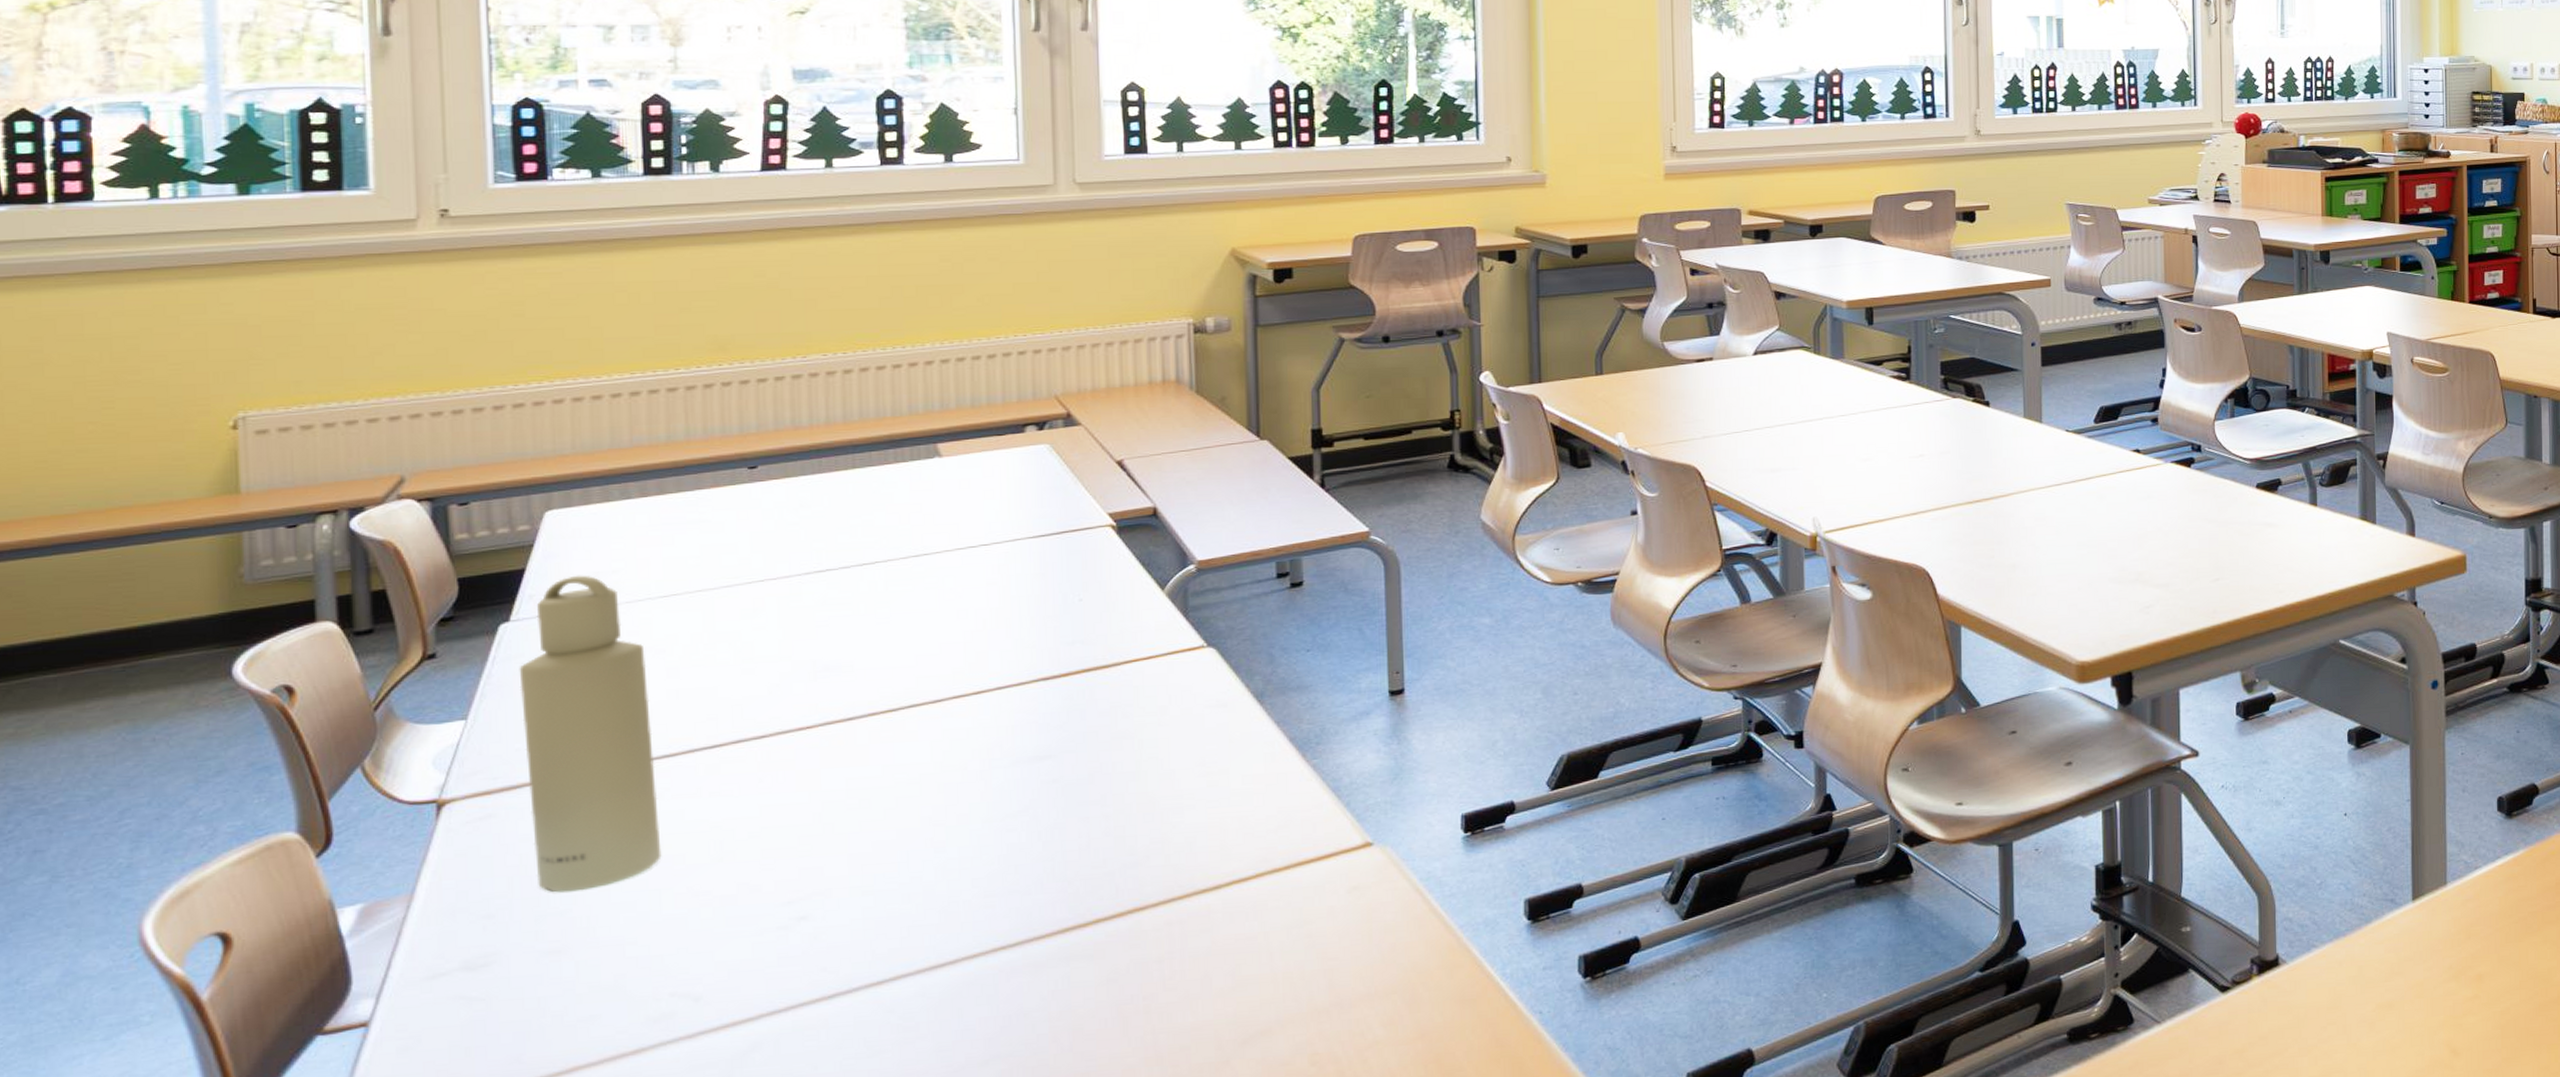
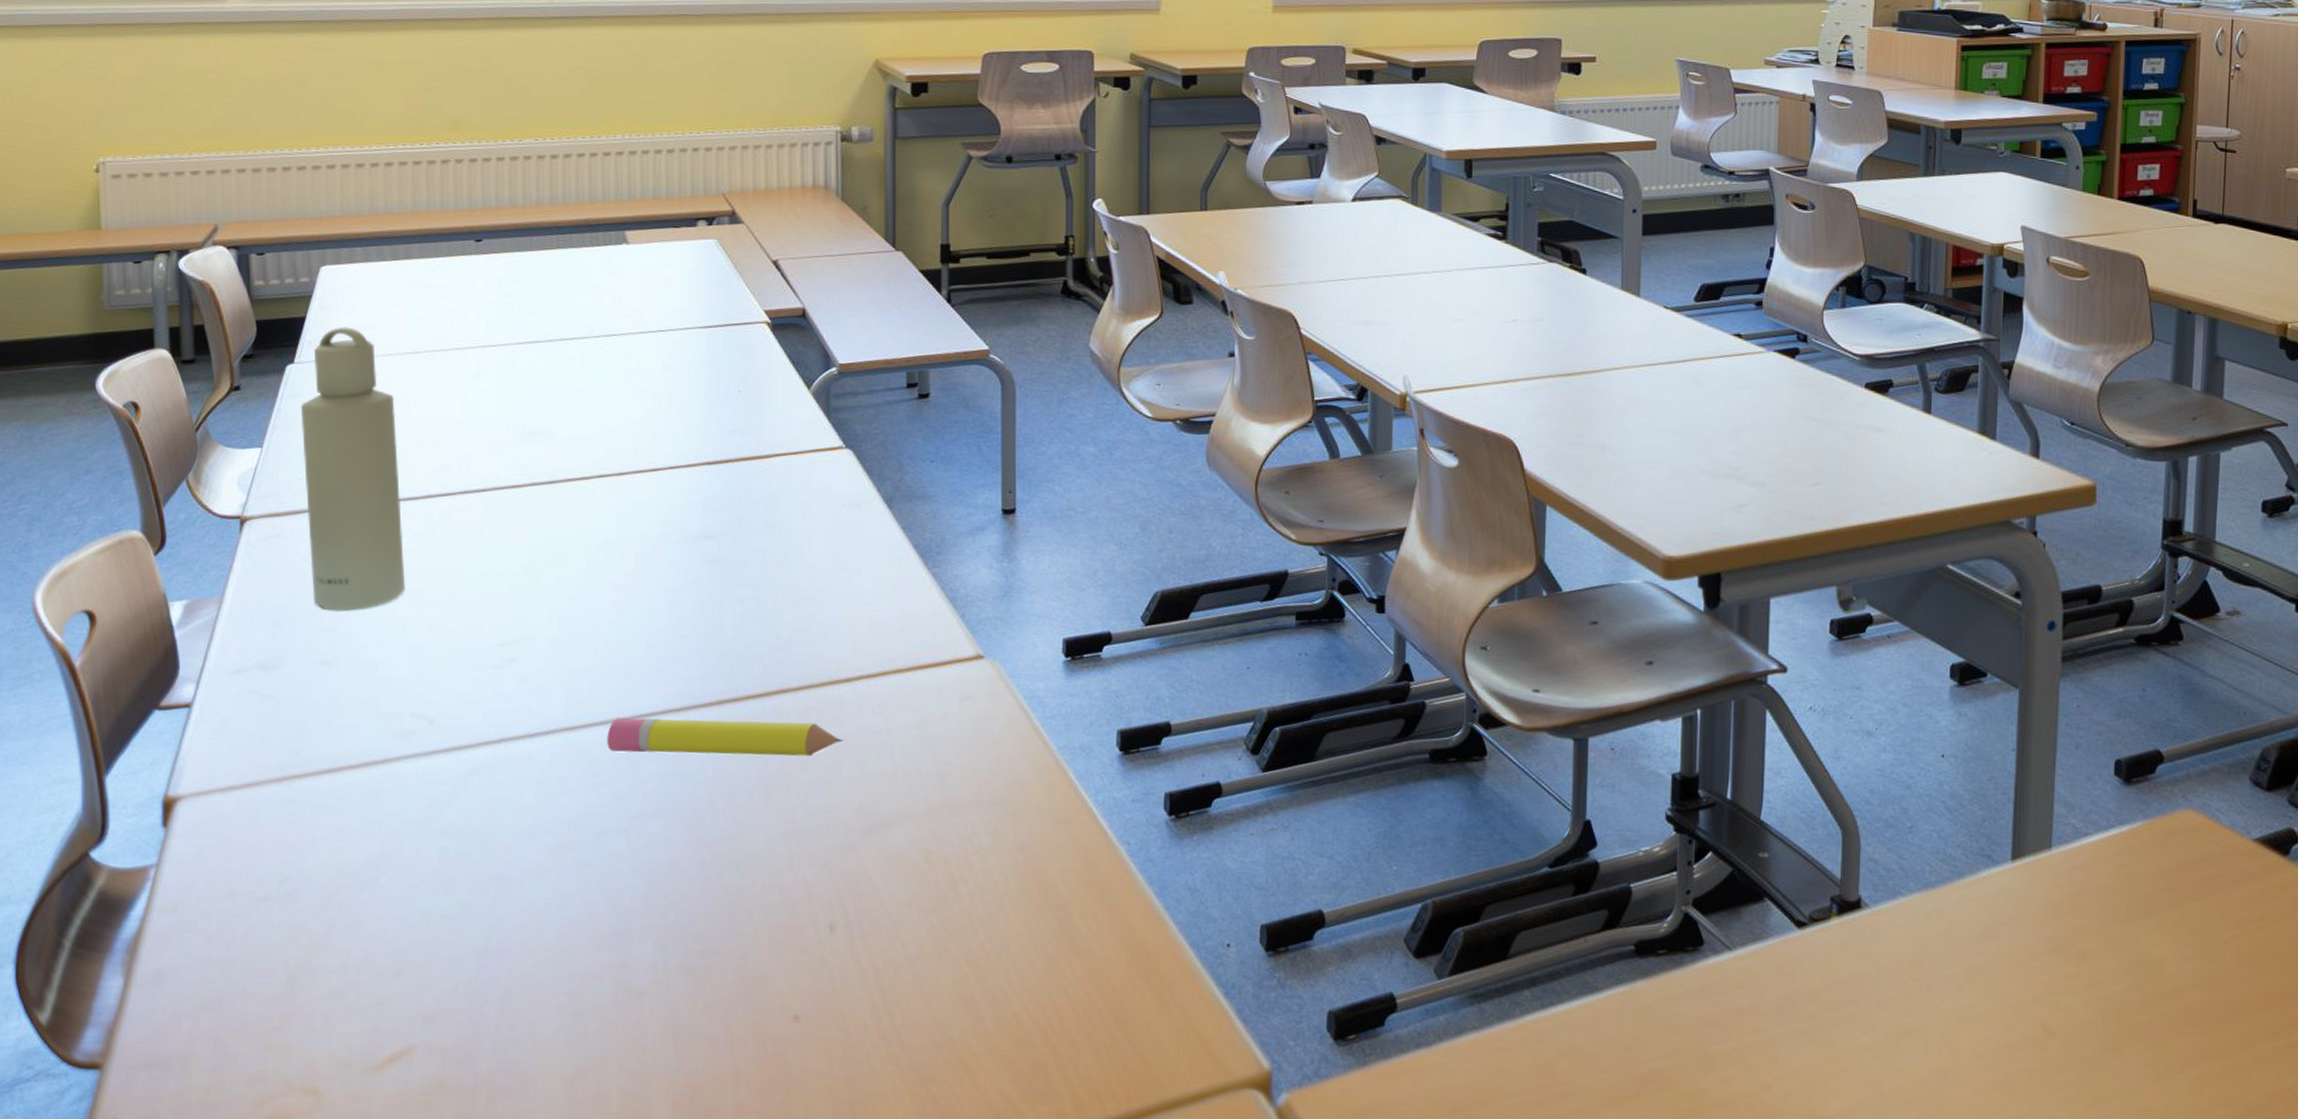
pencil: none [924,938,1213,1001] -> present [607,717,844,757]

